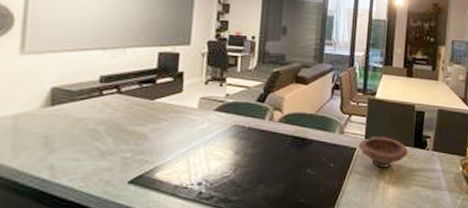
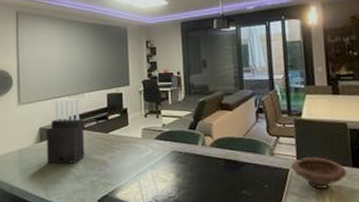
knife block: none [58,54,122,137] -> present [46,100,85,165]

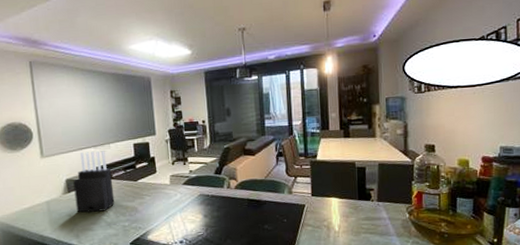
bowl: present [291,157,348,189] -> none [306,193,354,220]

